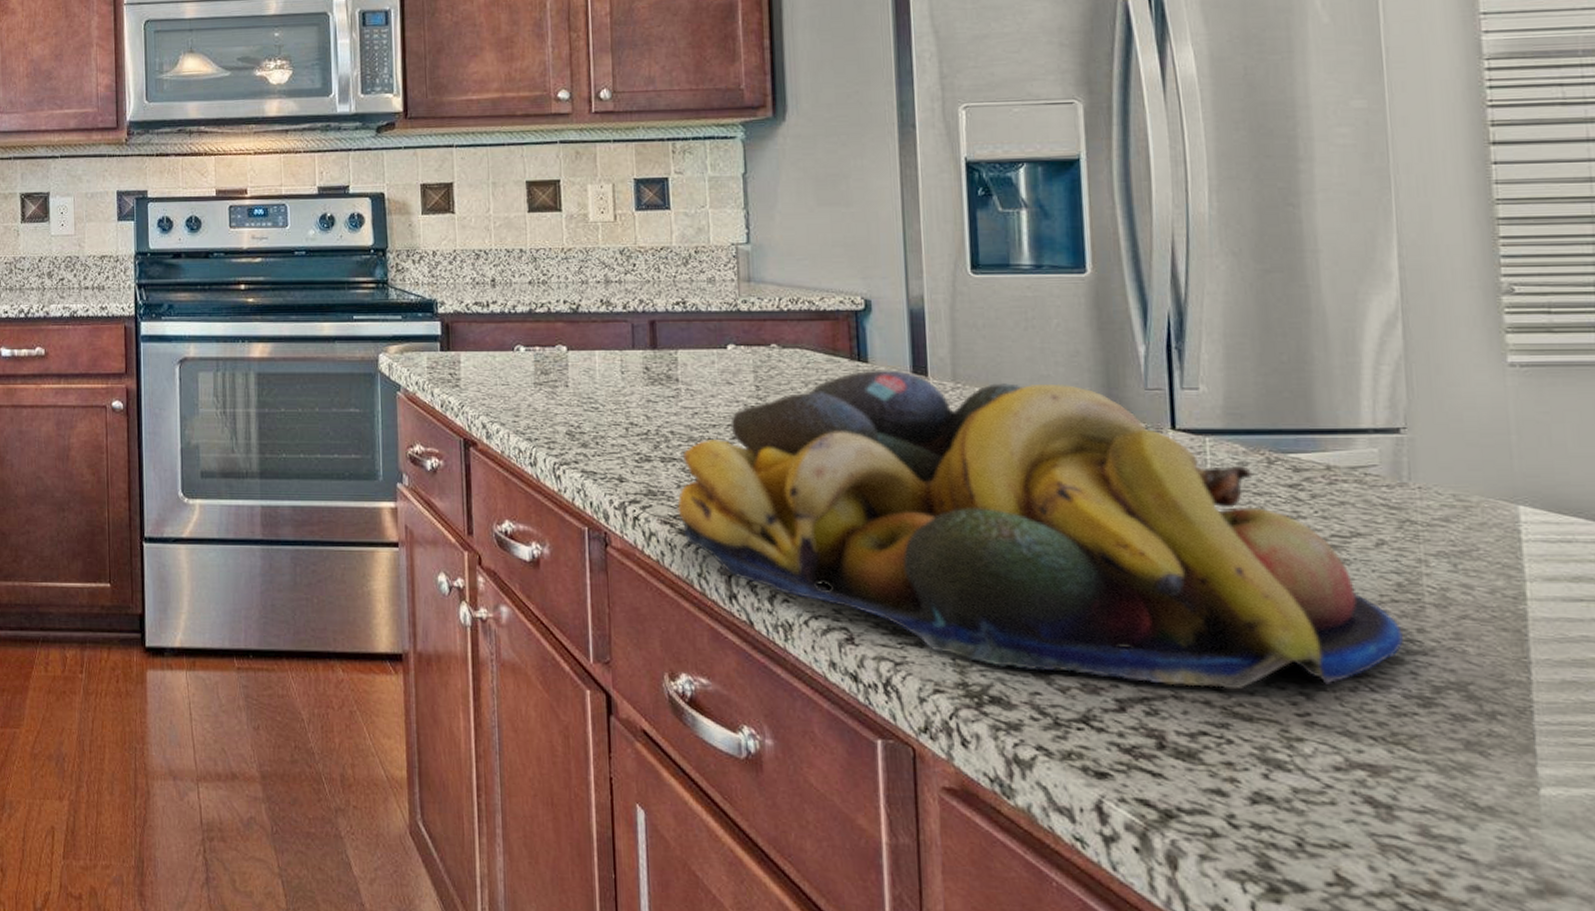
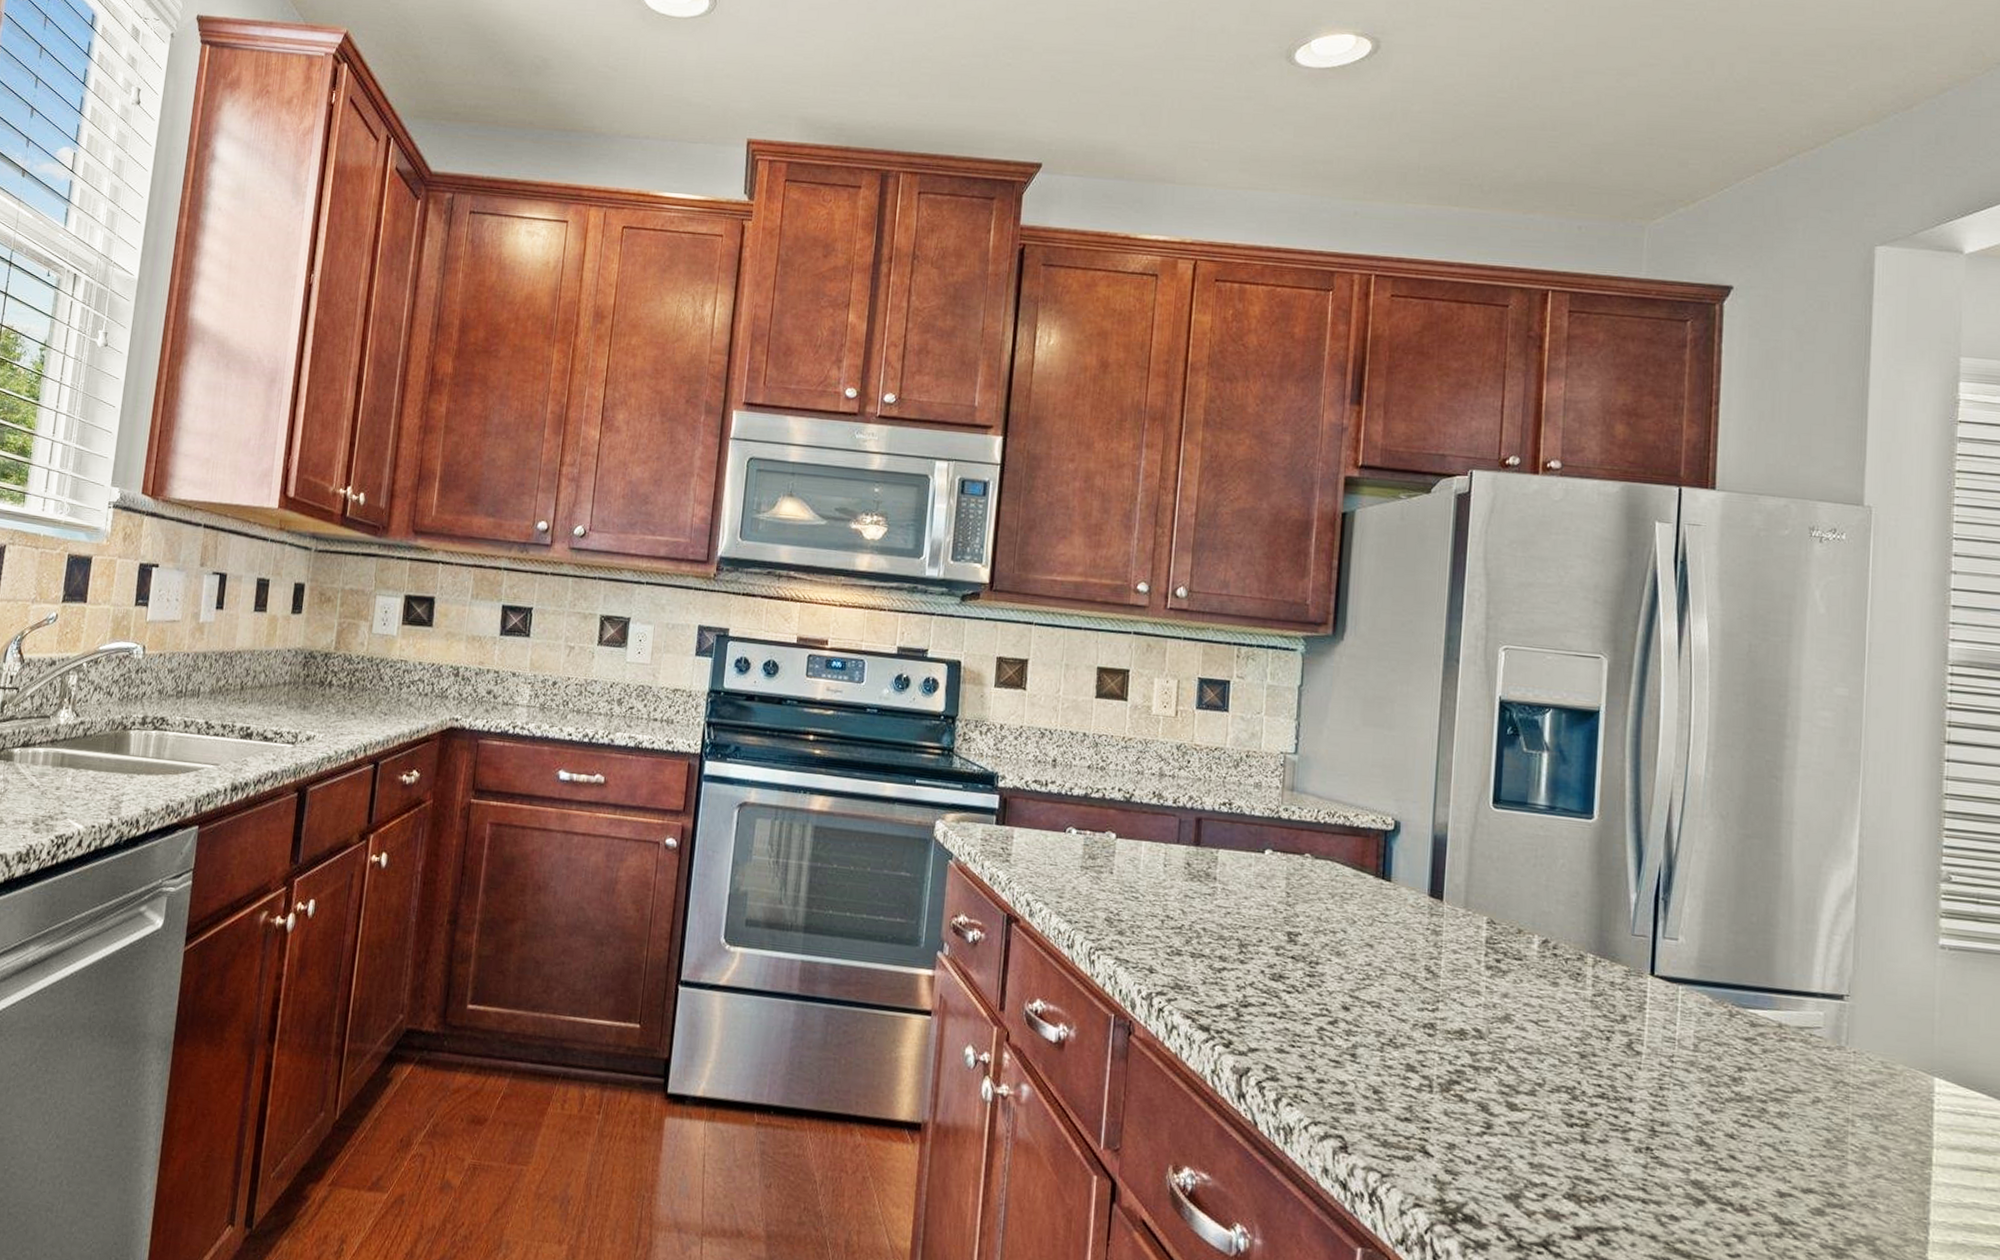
fruit bowl: present [676,368,1403,690] -> none [1199,889,1826,1229]

